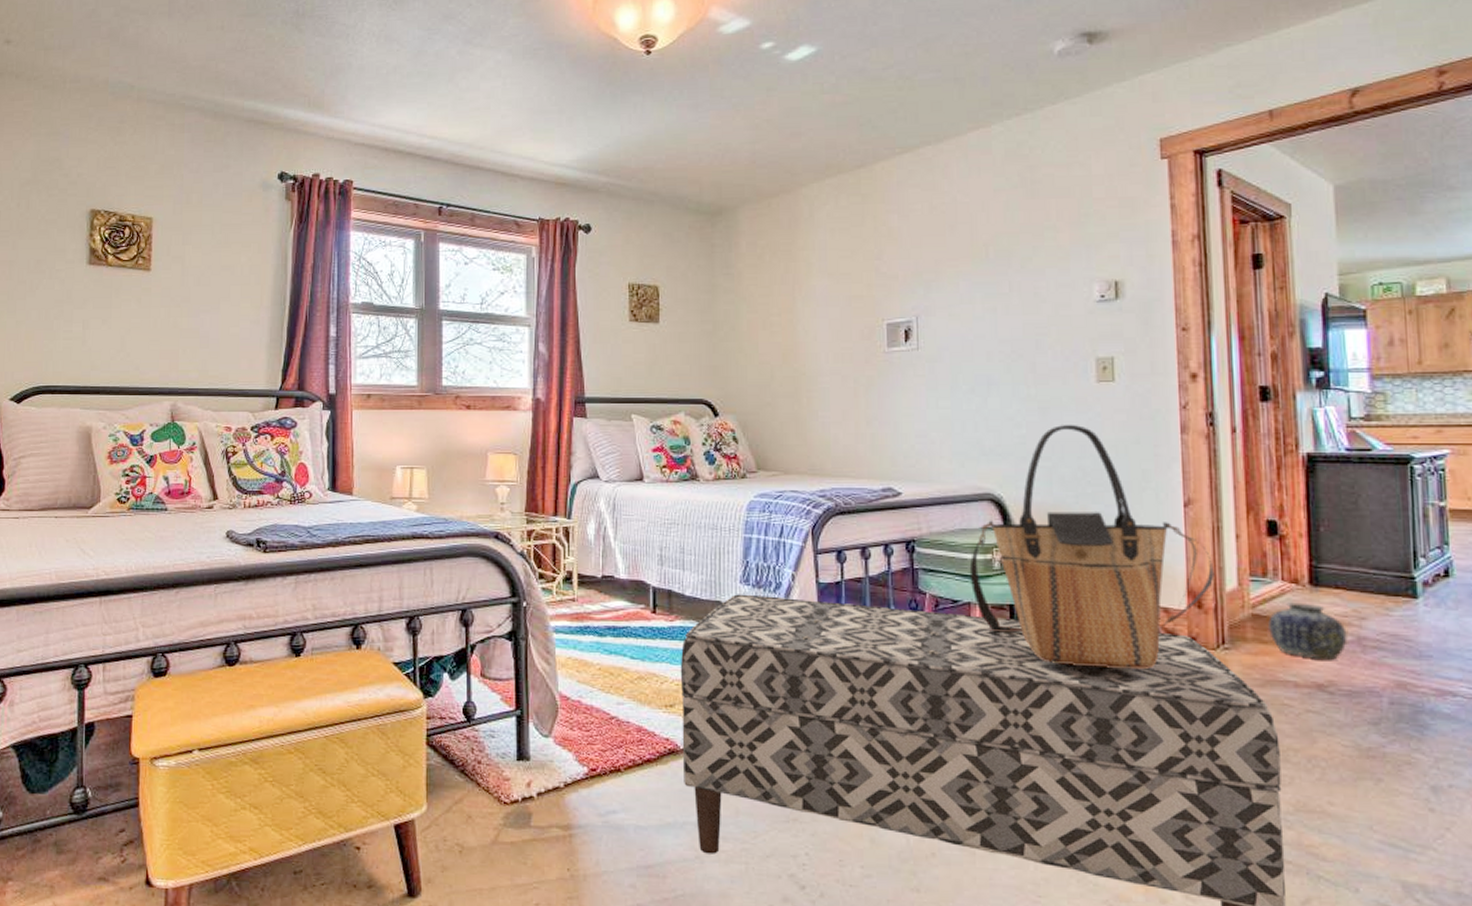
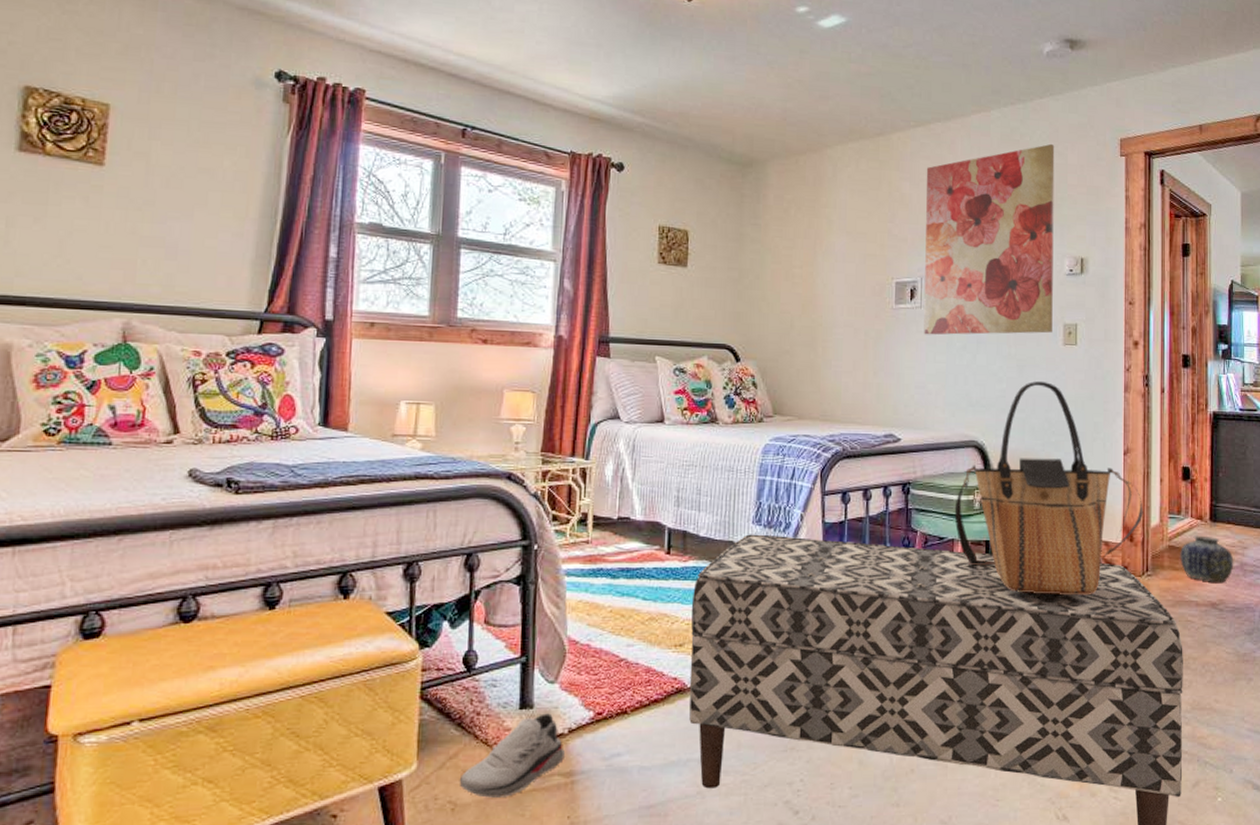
shoe: none [465,766,561,845] -> present [459,713,565,798]
wall art: none [916,154,1082,379] -> present [924,143,1055,335]

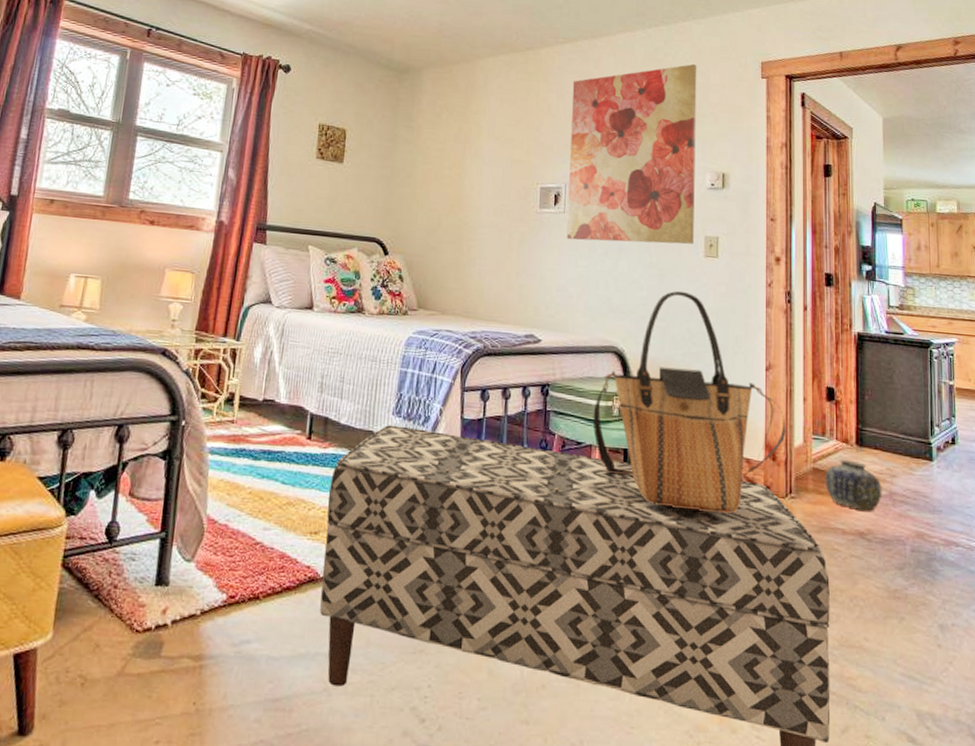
shoe: present [459,713,565,798] -> none [91,592,196,676]

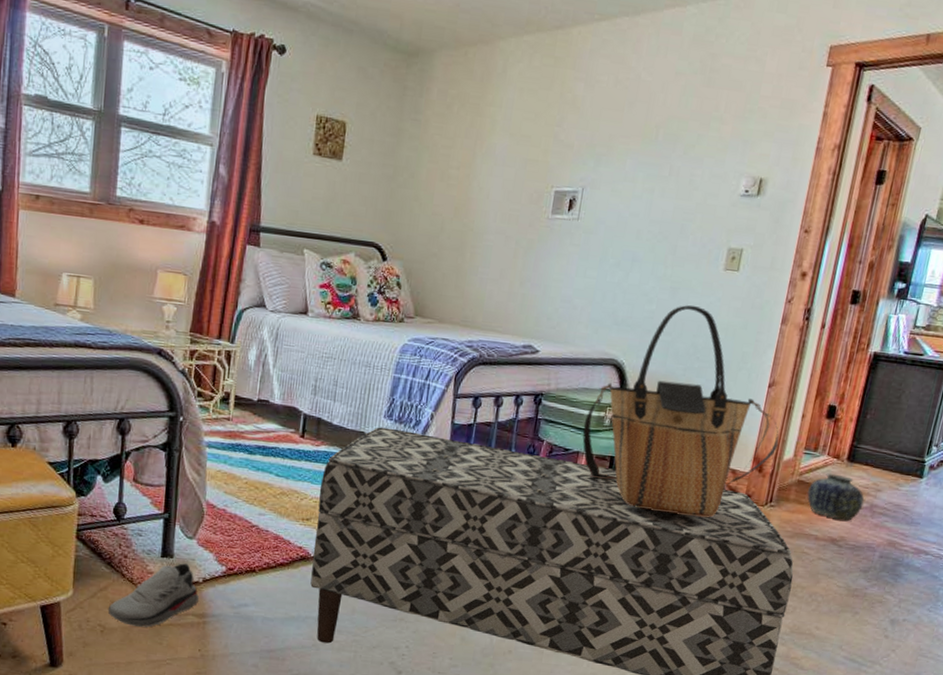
shoe: none [91,592,196,676] -> present [107,563,199,627]
wall art: present [566,63,697,245] -> none [577,47,753,256]

